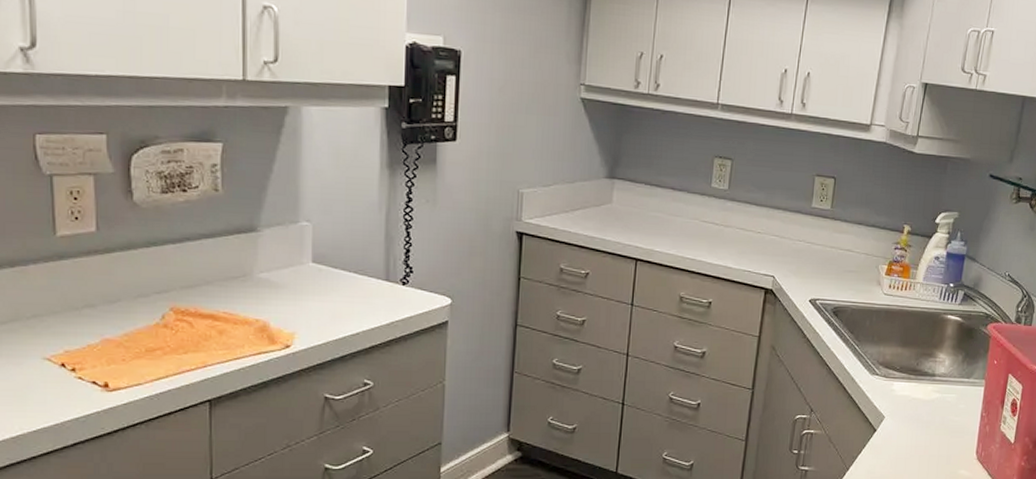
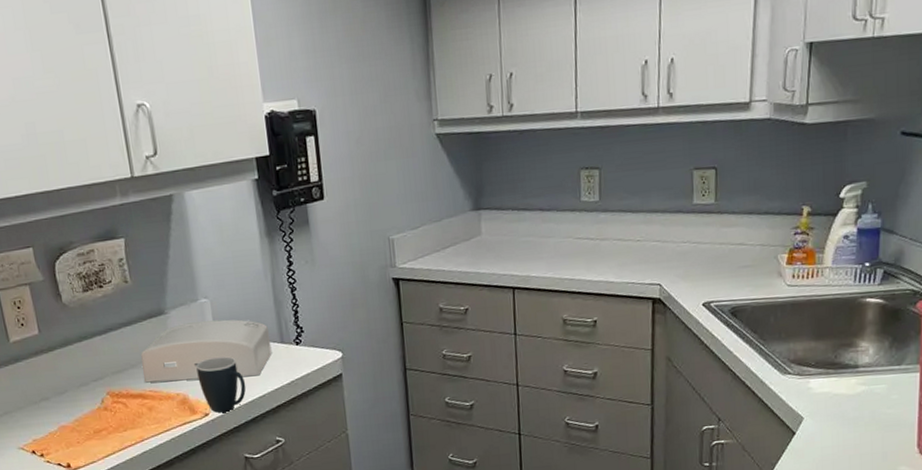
tissue dispenser: none [218,245,375,312] -> present [141,319,272,383]
mug: none [284,286,339,346] -> present [196,356,247,413]

